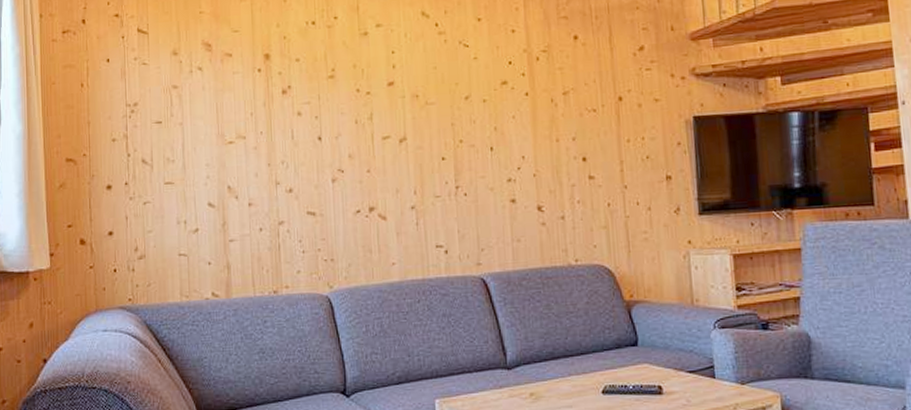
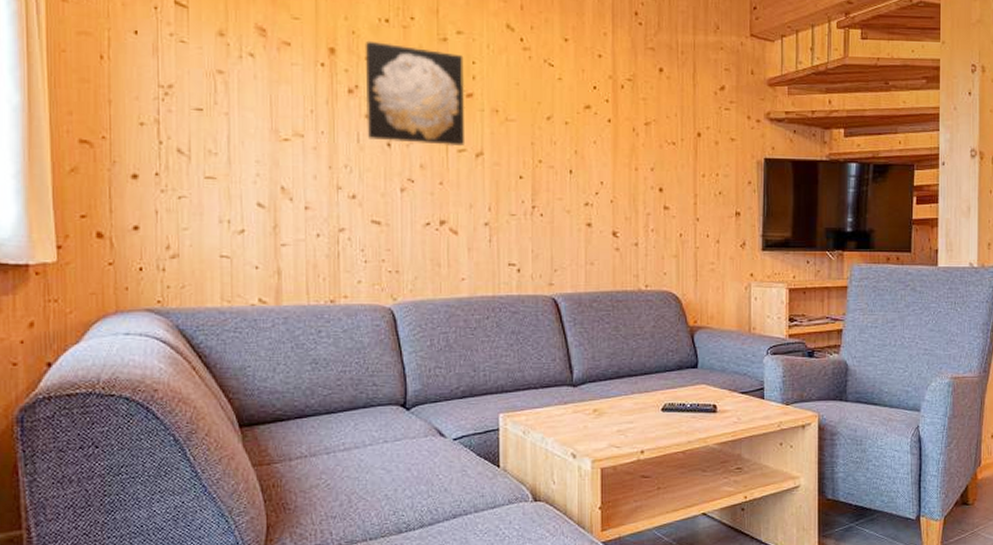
wall art: none [295,43,389,136] -> present [365,40,466,147]

